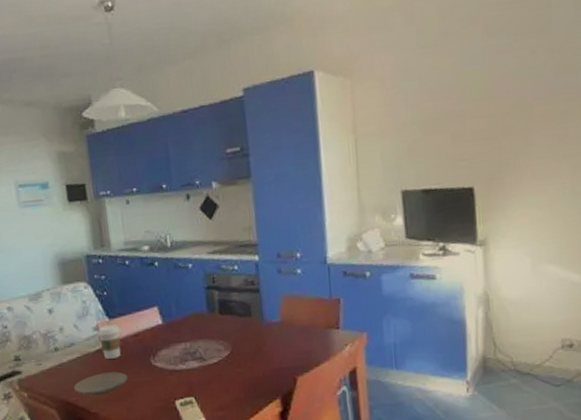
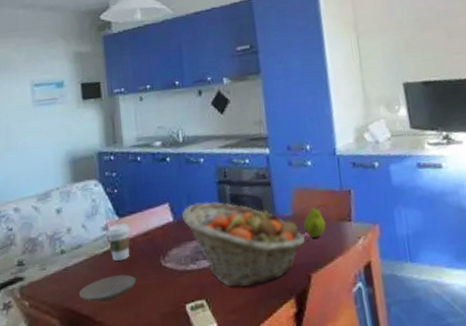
fruit basket: none [170,306,293,387] -> present [181,201,306,287]
fruit: none [291,312,314,344] -> present [303,205,326,238]

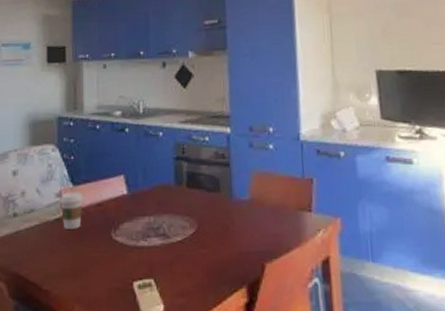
plate: present [78,274,137,303] -> none [27,244,86,271]
fruit basket: present [181,201,306,287] -> none [136,177,262,270]
fruit: present [303,205,326,238] -> none [261,192,285,226]

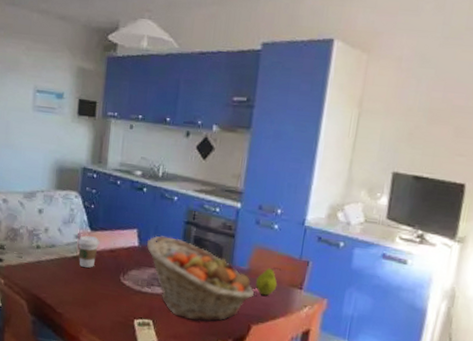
fruit basket: none [136,177,262,270] -> present [146,235,255,322]
fruit: none [261,192,285,226] -> present [256,267,281,296]

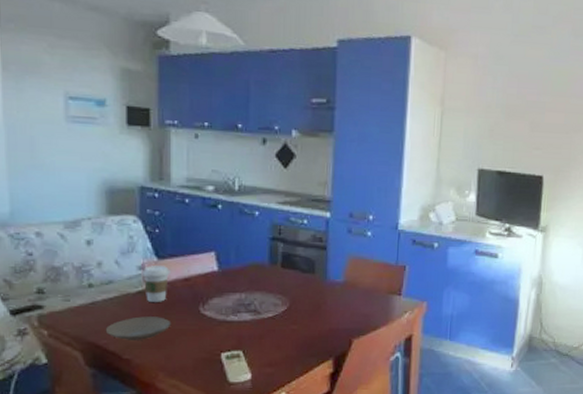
plate: none [45,278,97,299] -> present [105,316,171,342]
fruit basket: present [146,235,255,322] -> none [227,256,353,344]
fruit: present [256,267,281,296] -> none [353,276,378,307]

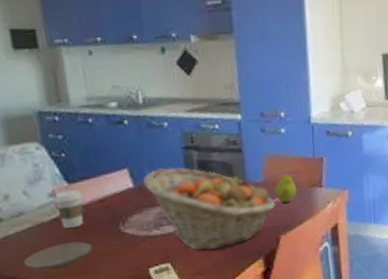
fruit basket: none [227,256,353,344] -> present [142,167,276,250]
fruit: none [353,276,378,307] -> present [275,172,297,203]

